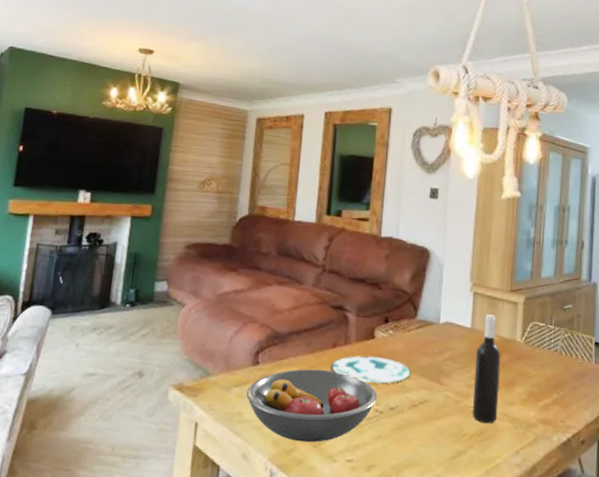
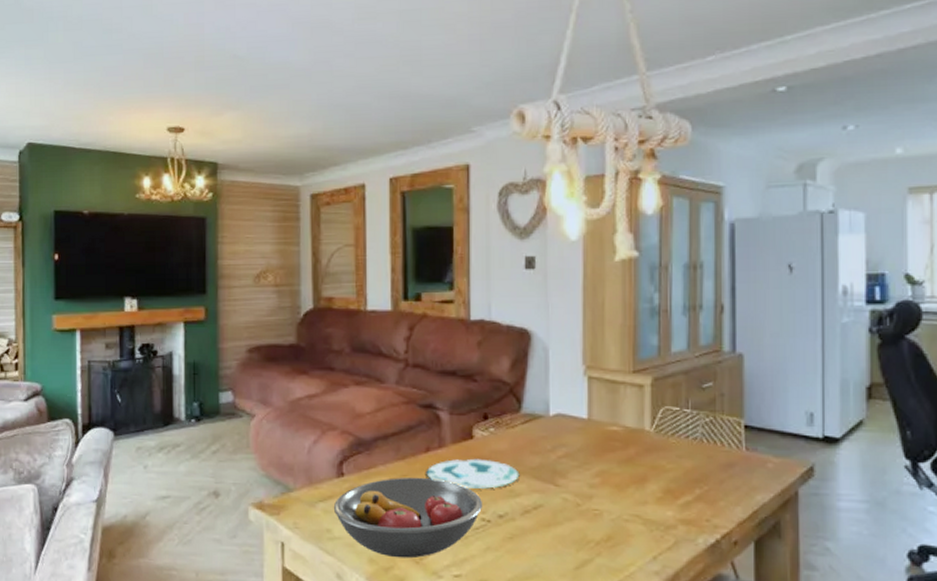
wine bottle: present [472,314,501,424] -> none [595,401,628,528]

